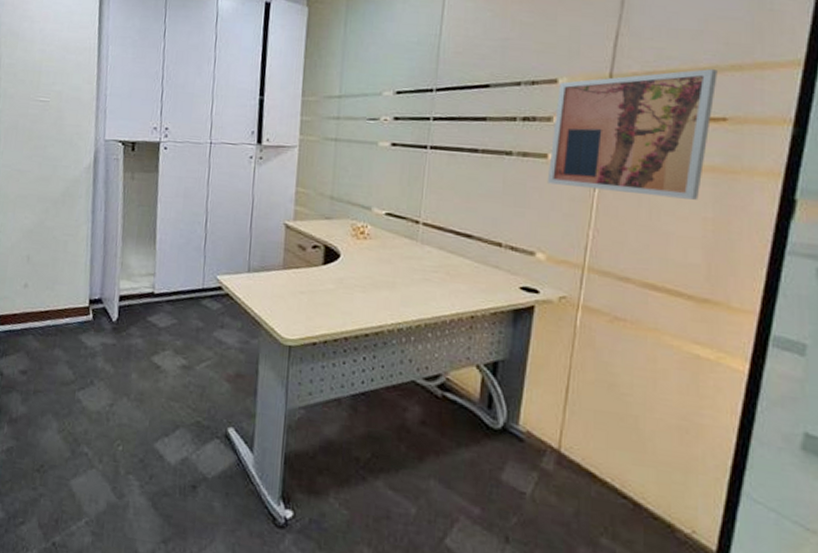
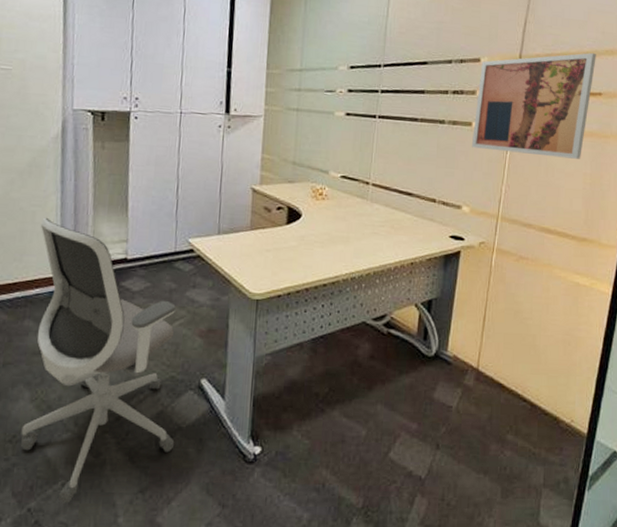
office chair: none [48,247,203,543] -> present [20,217,176,503]

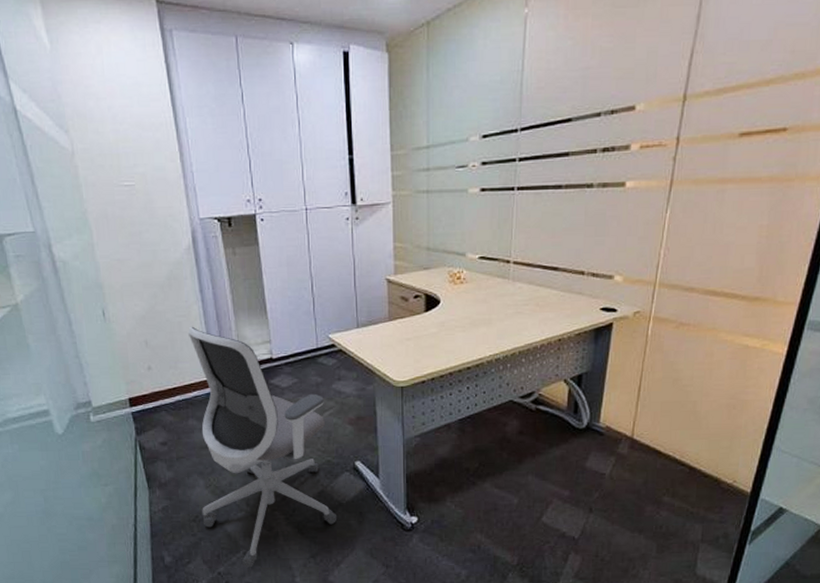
wall art: present [471,52,596,159] -> none [624,79,782,211]

